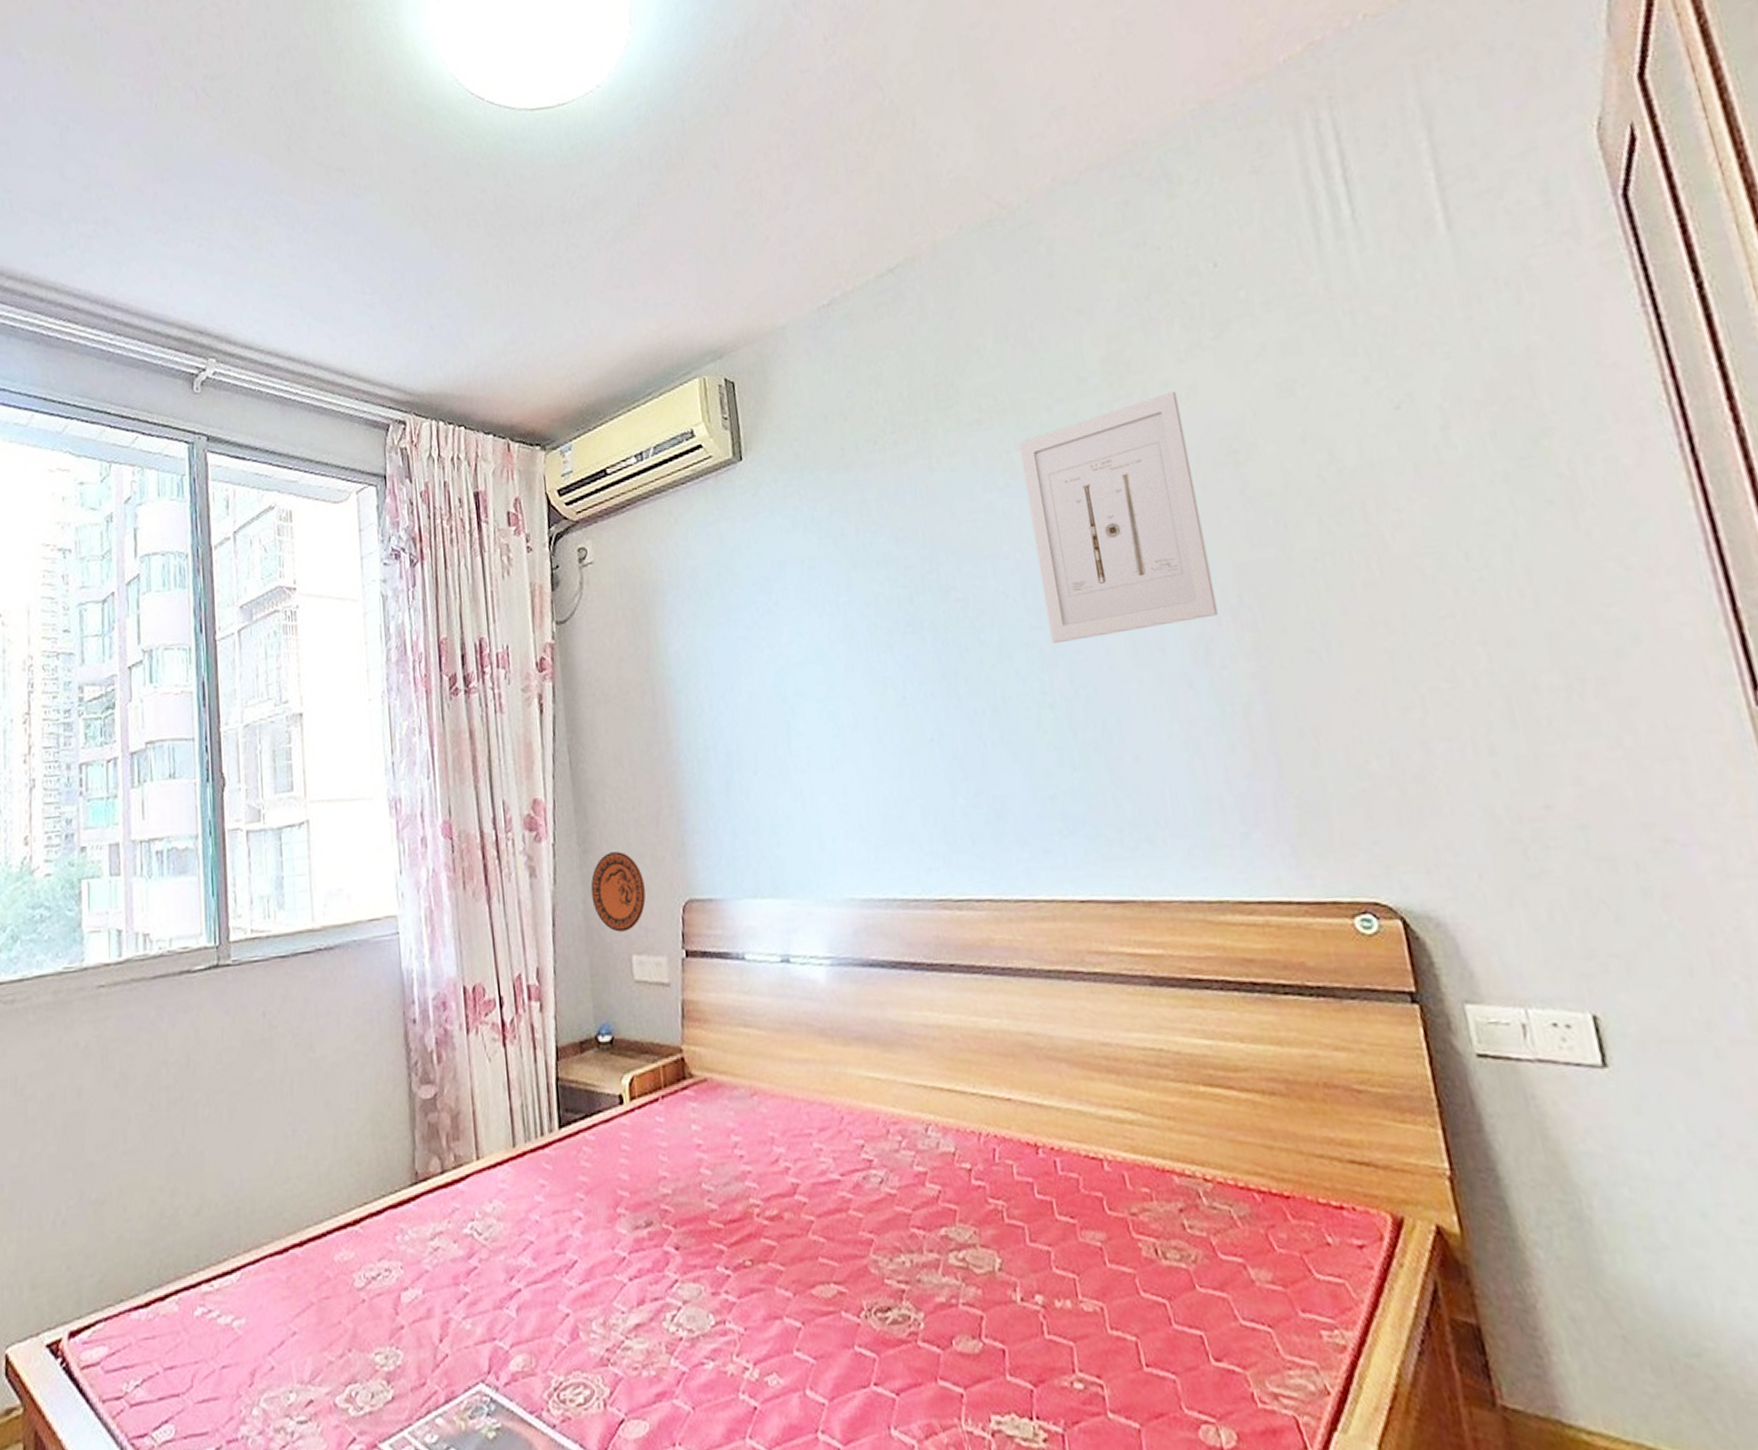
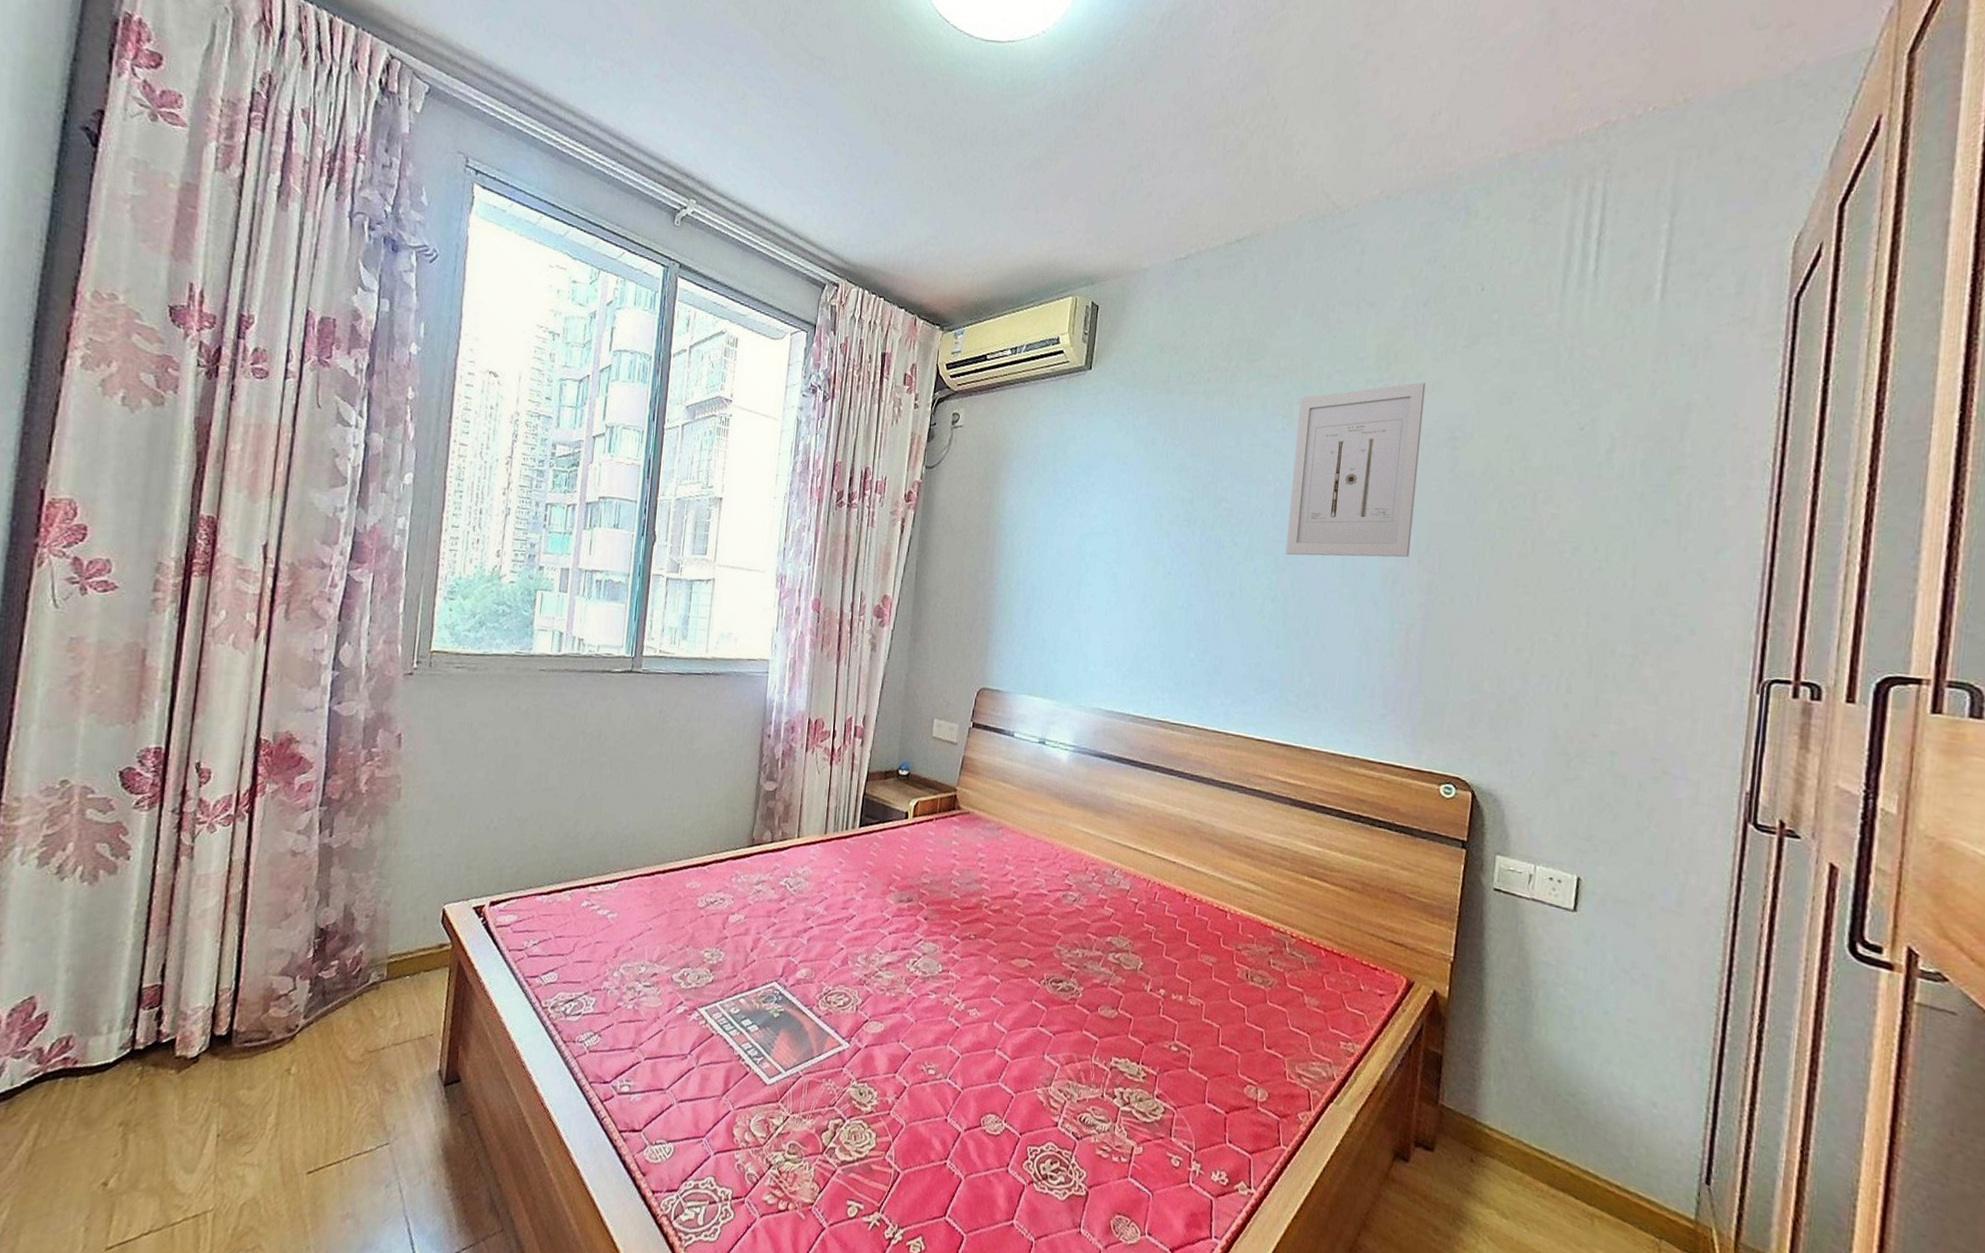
decorative plate: present [590,851,646,932] -> none [913,644,954,702]

